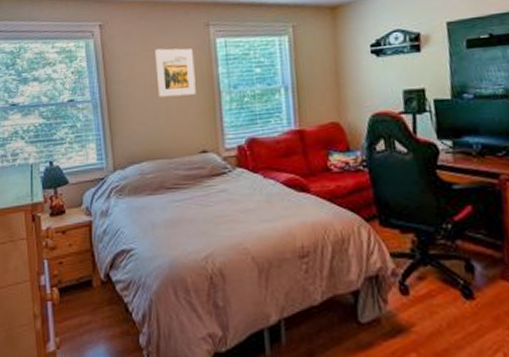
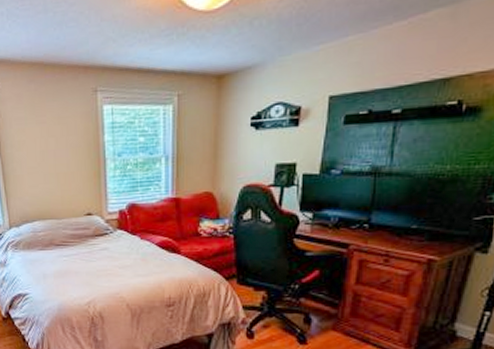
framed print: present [155,48,196,98] -> none [45,114,83,163]

